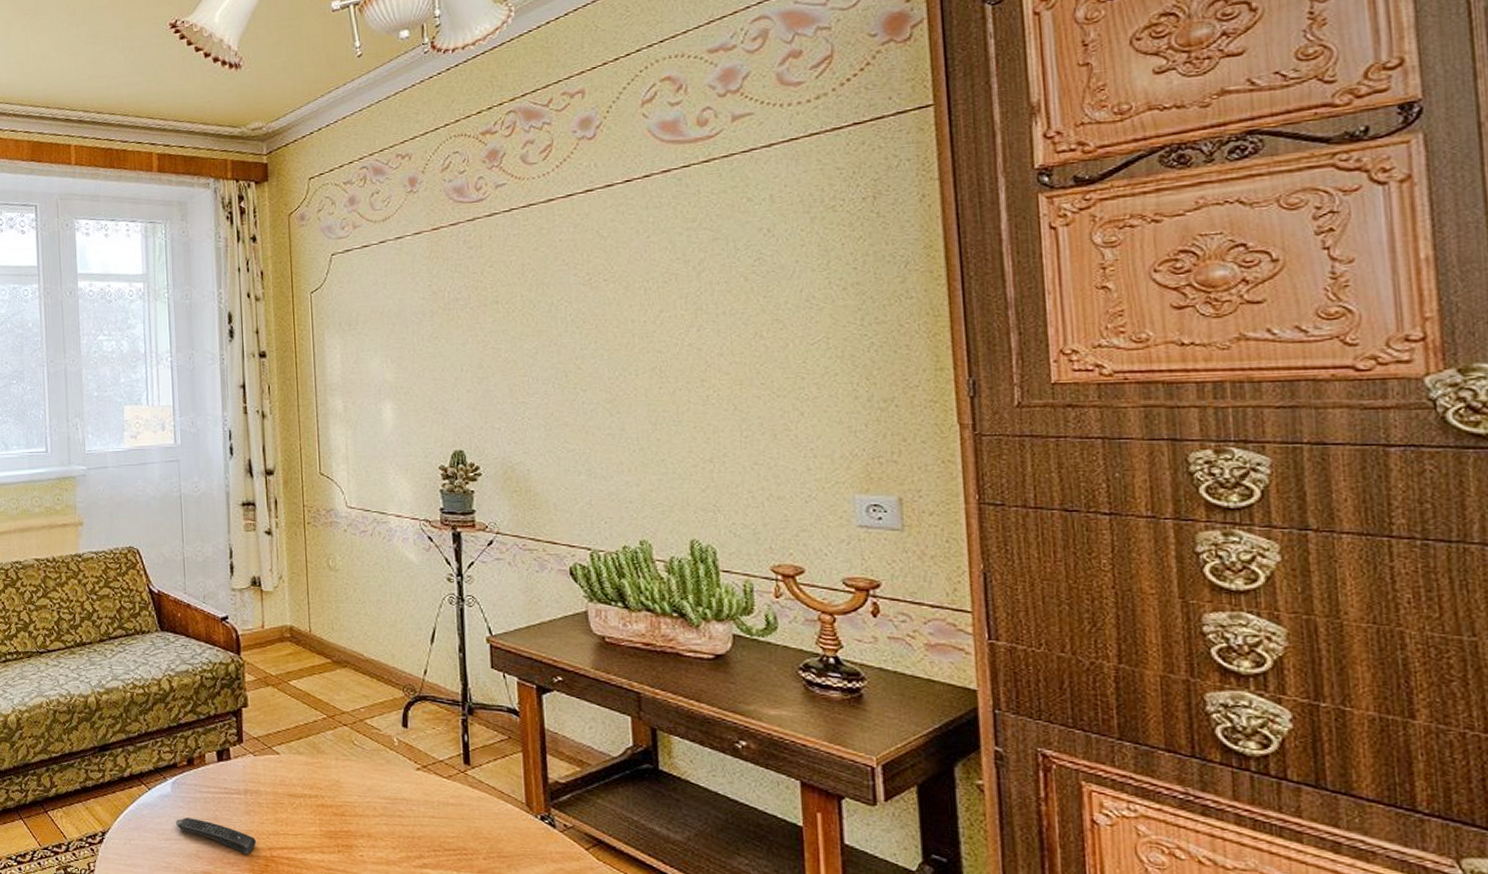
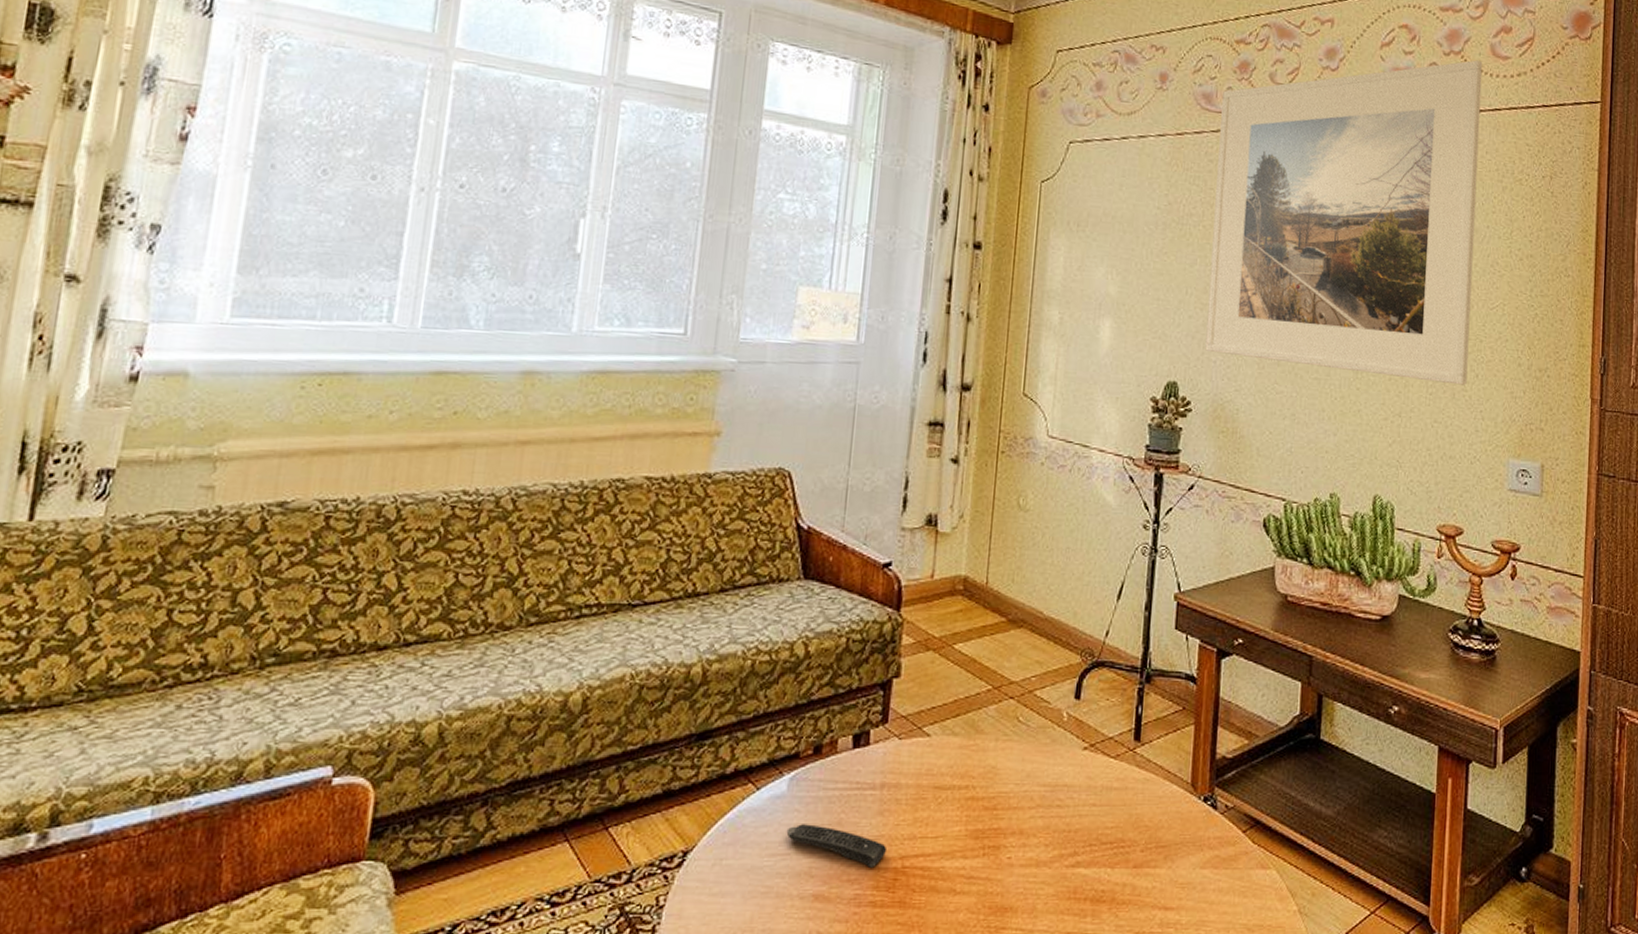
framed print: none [474,93,790,426] -> present [1205,60,1483,385]

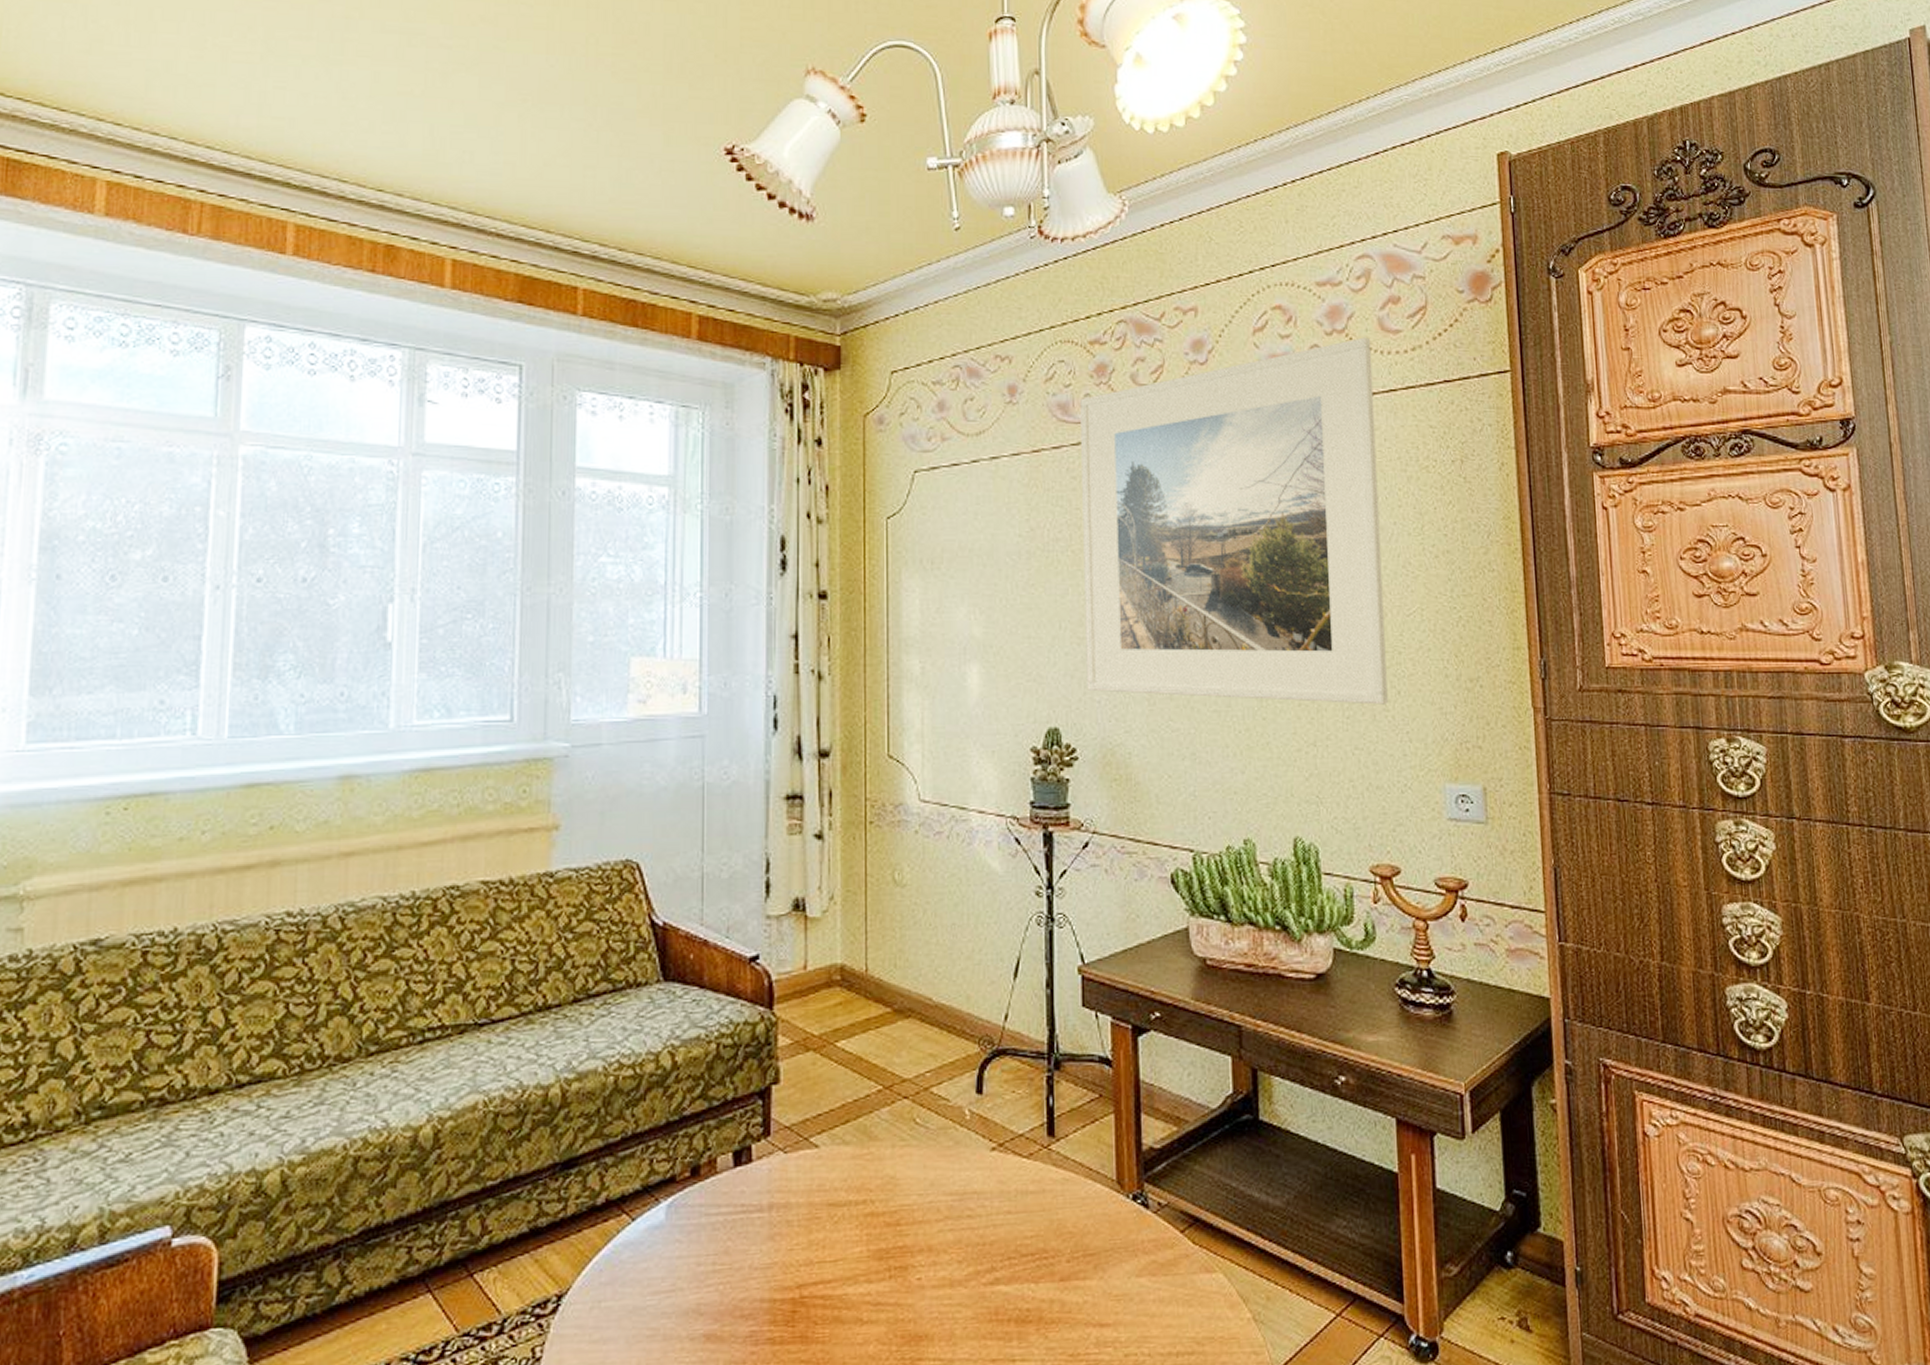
remote control: present [786,824,886,868] -> none [668,1255,781,1300]

